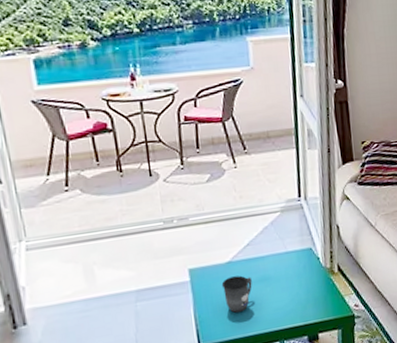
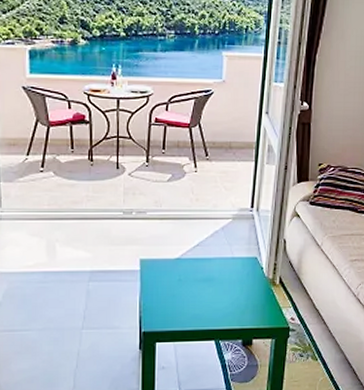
mug: present [221,275,252,314] -> none [168,273,197,307]

